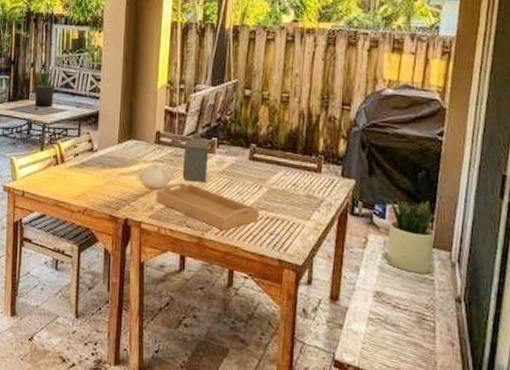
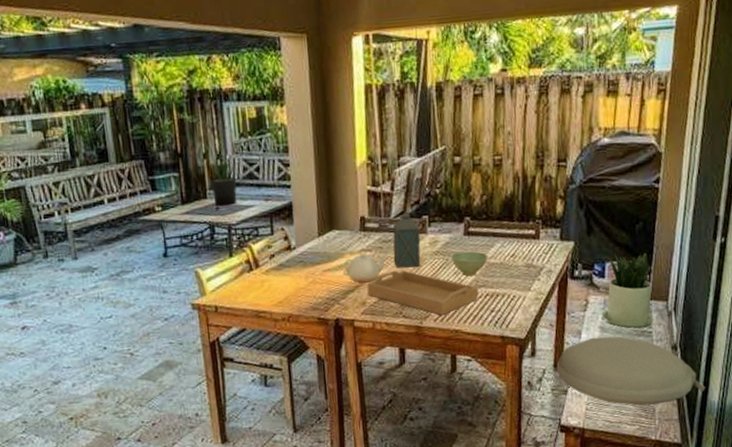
bowl: none [235,174,271,198] -> present [450,251,488,276]
seat cushion: none [332,275,494,357] -> present [556,336,706,406]

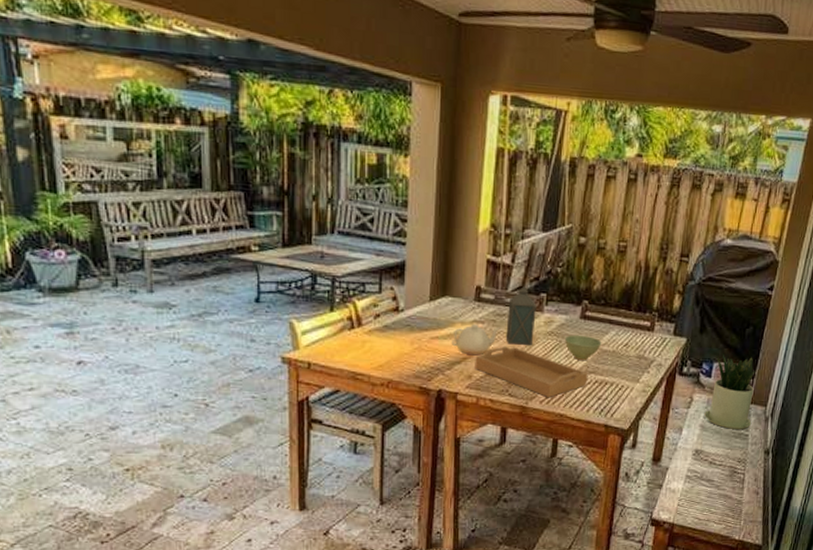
planter: present [210,157,237,206] -> none [317,201,347,255]
seat cushion: present [556,336,706,406] -> none [654,435,791,505]

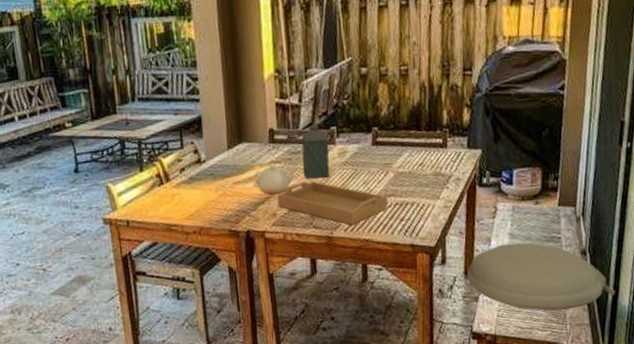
bowl: present [564,334,602,361] -> none [359,160,397,186]
seat cushion: none [654,435,791,505] -> present [467,242,616,311]
planter: present [704,352,755,429] -> none [511,158,563,234]

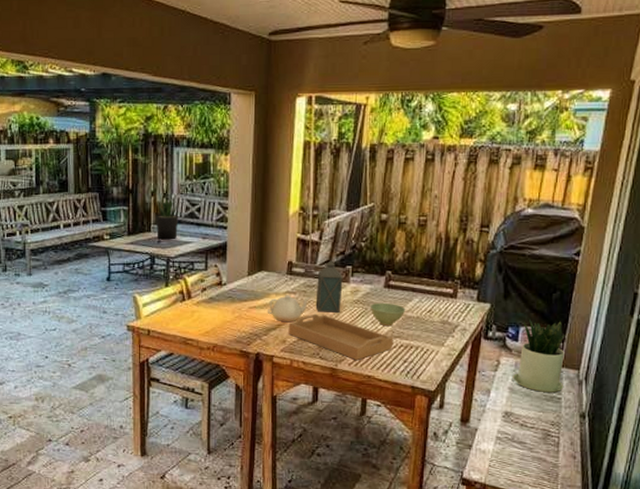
planter: none [119,73,147,121] -> present [155,196,179,240]
bowl: none [359,160,397,186] -> present [370,302,406,327]
seat cushion: present [467,242,616,311] -> none [463,397,612,469]
planter: none [511,158,563,234] -> present [513,317,565,392]

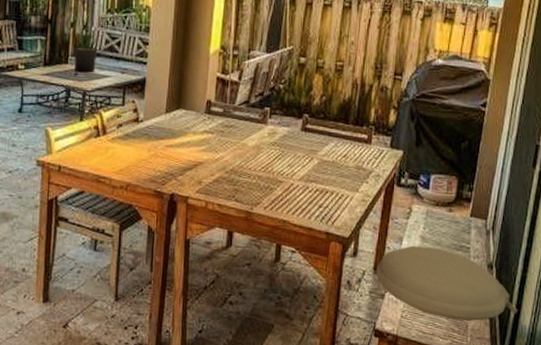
teapot: present [267,295,311,321] -> none [183,134,228,162]
serving tray: present [288,313,394,361] -> none [204,154,310,205]
lantern: present [315,260,343,313] -> none [233,101,261,154]
bowl: present [370,302,406,327] -> none [286,145,322,170]
seat cushion: none [463,397,612,469] -> present [376,245,518,321]
planter: present [513,317,565,392] -> none [424,165,473,242]

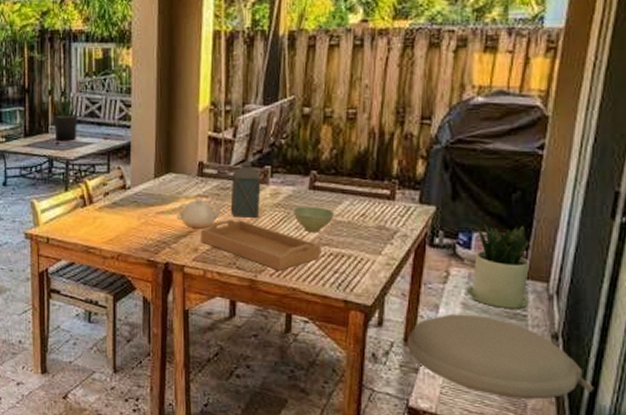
teapot: none [183,134,228,162] -> present [176,199,225,228]
serving tray: none [204,154,310,205] -> present [200,219,322,271]
lantern: none [233,101,261,154] -> present [230,160,261,218]
bowl: none [286,145,322,170] -> present [293,206,335,233]
planter: none [424,165,473,242] -> present [466,221,531,309]

